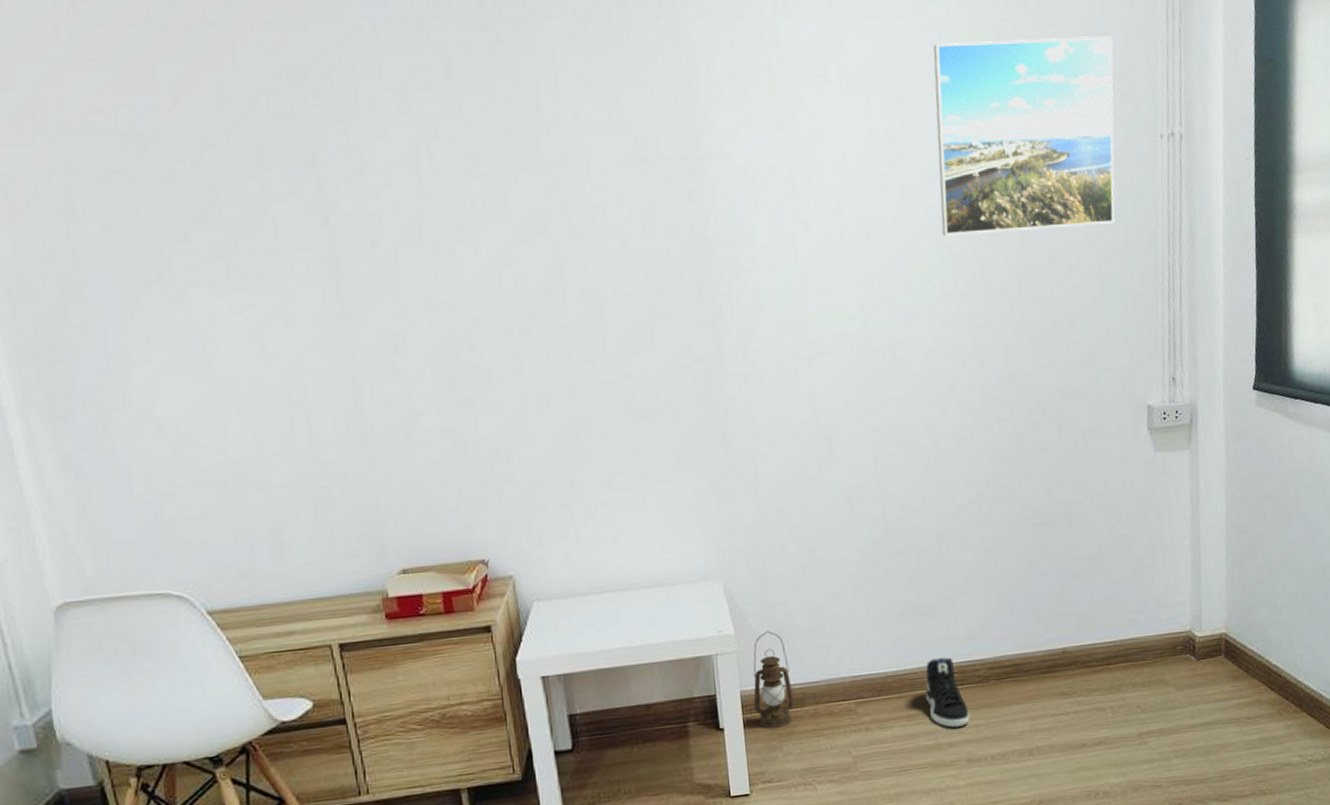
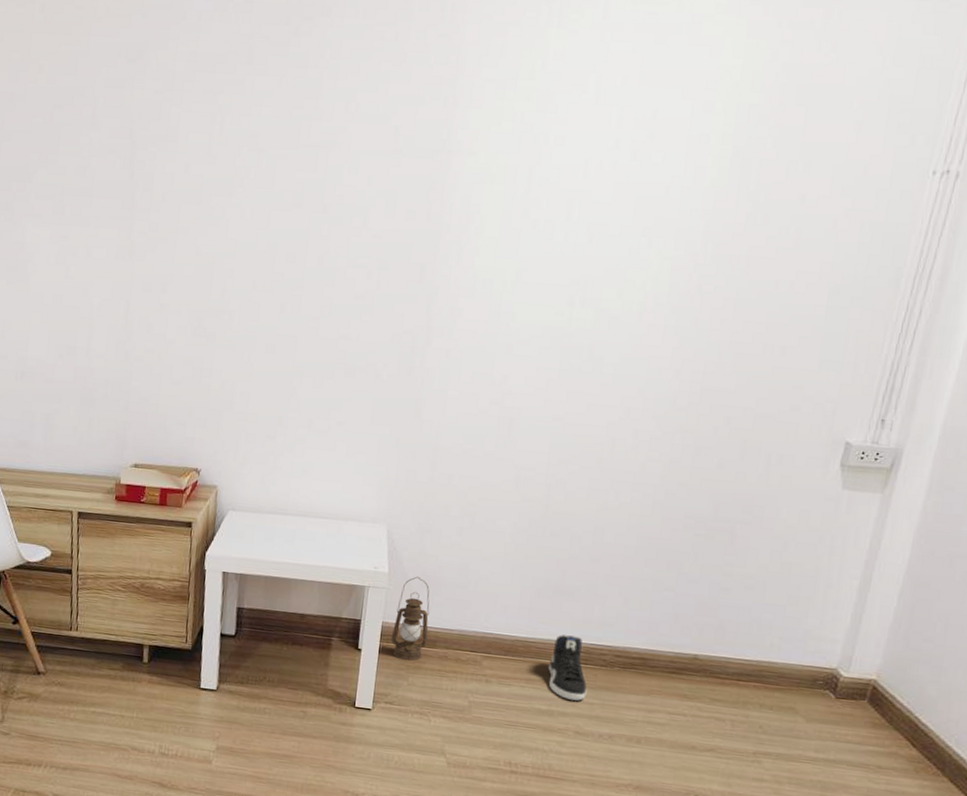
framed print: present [933,35,1115,236] -> none [667,60,903,257]

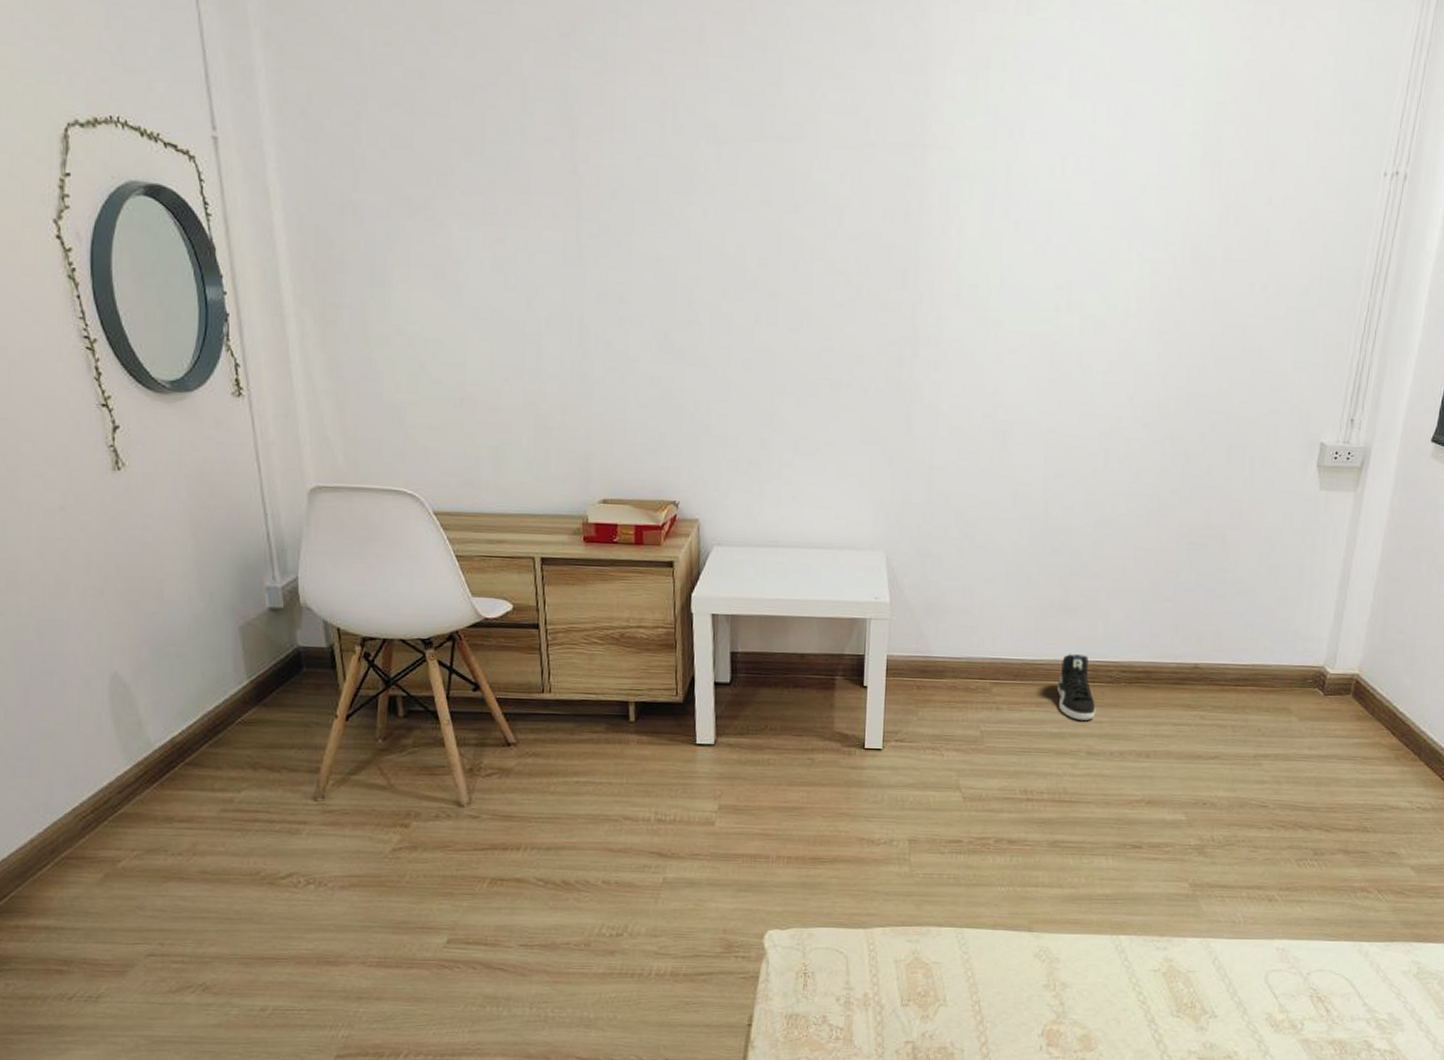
lantern: present [391,576,430,662] -> none [897,604,935,695]

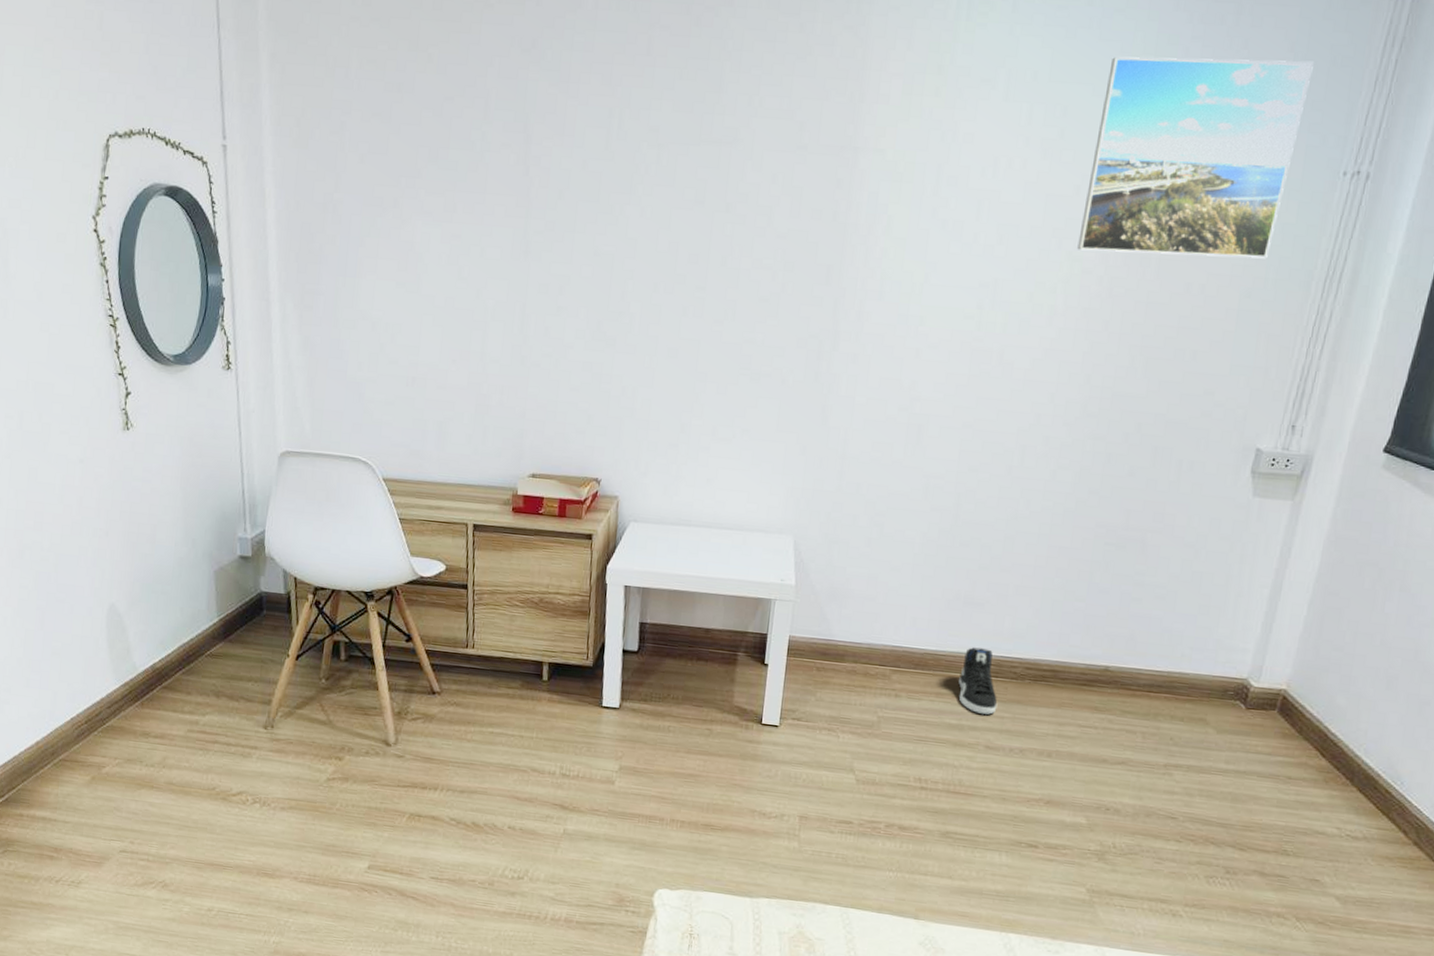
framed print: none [1146,55,1353,258] -> present [1077,56,1314,259]

